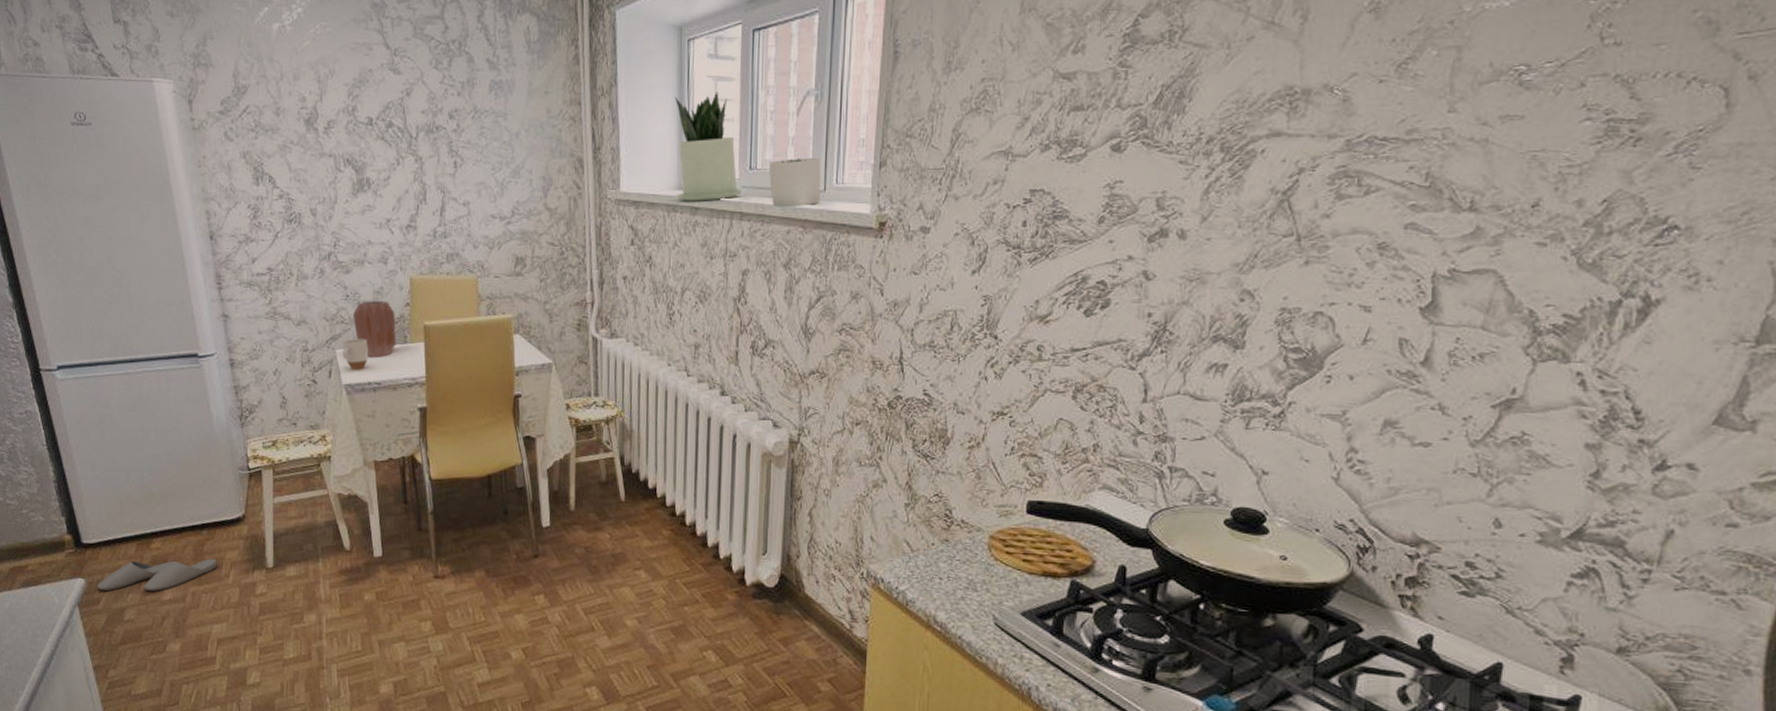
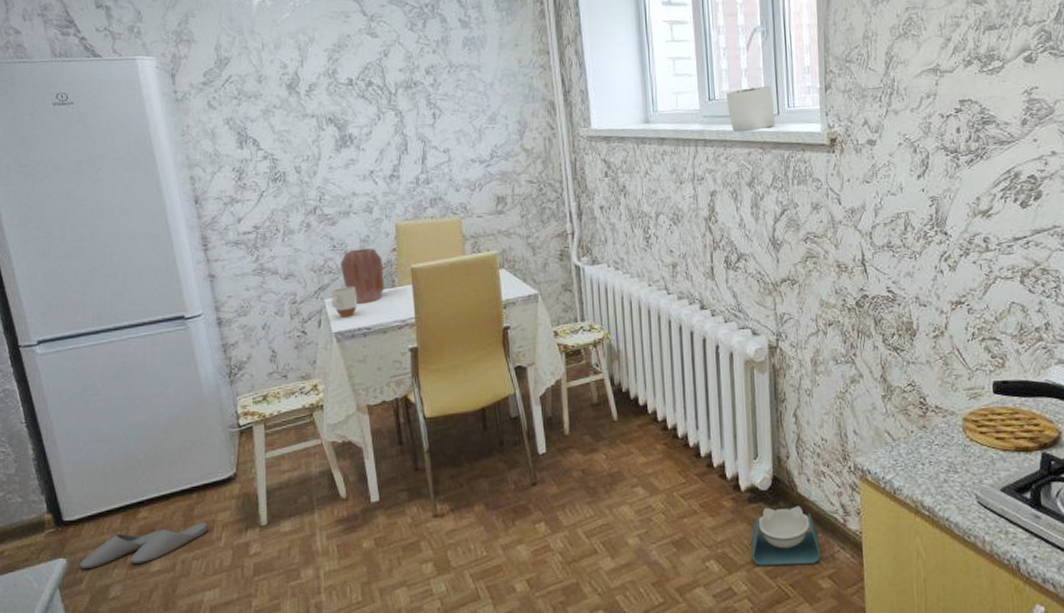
planter: present [674,92,743,201] -> none [635,34,705,133]
pet bowl: none [751,604,823,666] -> present [751,505,821,566]

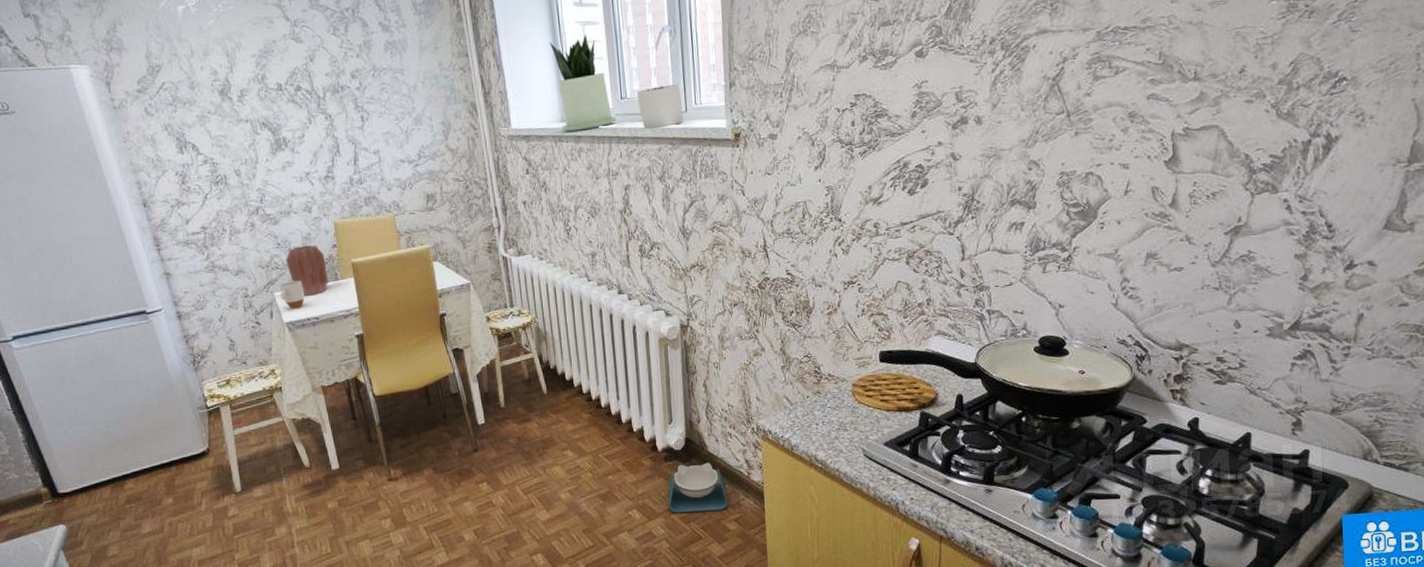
slippers: present [80,523,208,570] -> none [78,491,189,534]
planter: none [635,34,705,133] -> present [549,35,618,132]

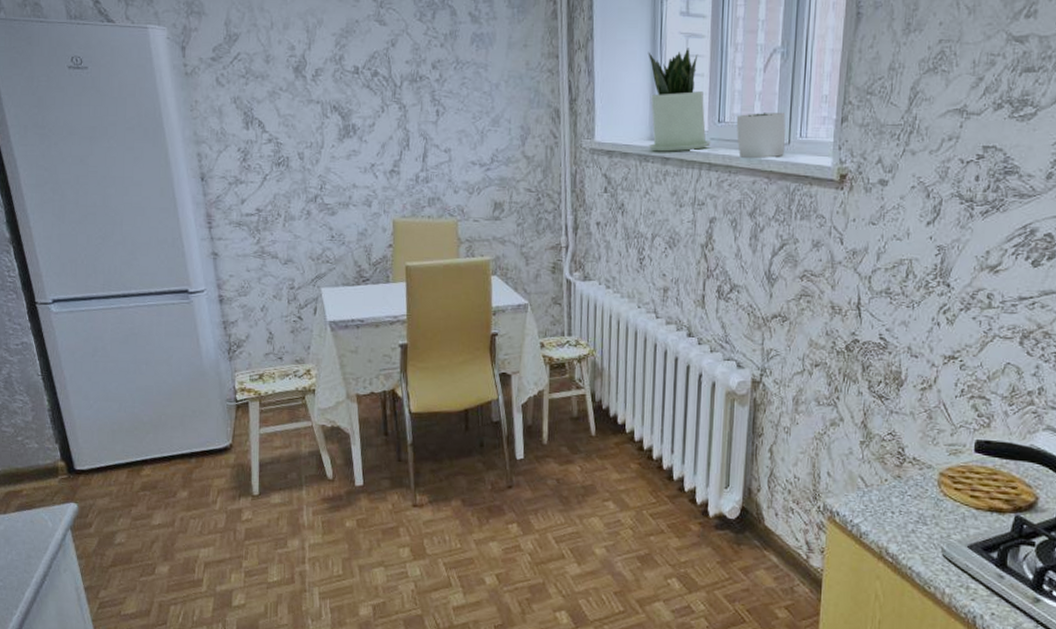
mug: present [279,280,305,309] -> none [327,277,353,308]
vase: present [286,245,328,297] -> none [338,241,379,297]
pet bowl: present [668,462,728,513] -> none [713,535,781,594]

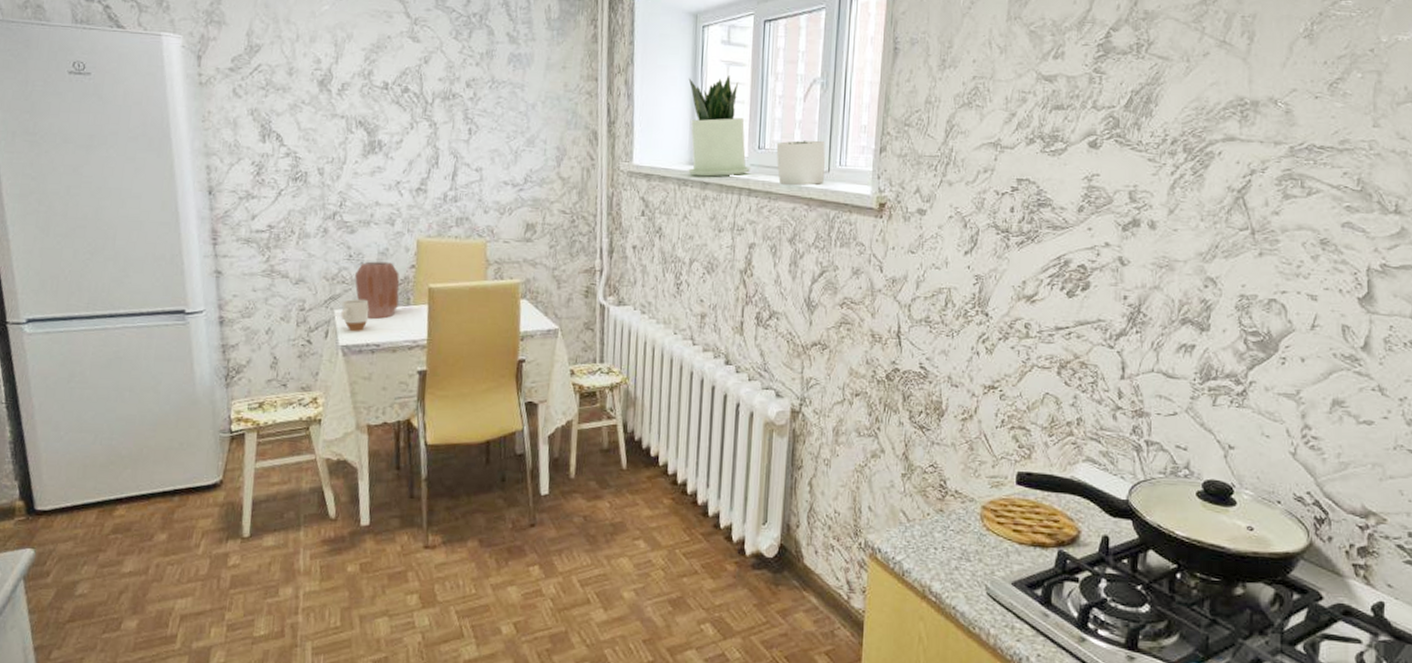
mug: none [327,277,353,308] -> present [341,299,369,331]
vase: none [338,241,379,297] -> present [355,261,400,320]

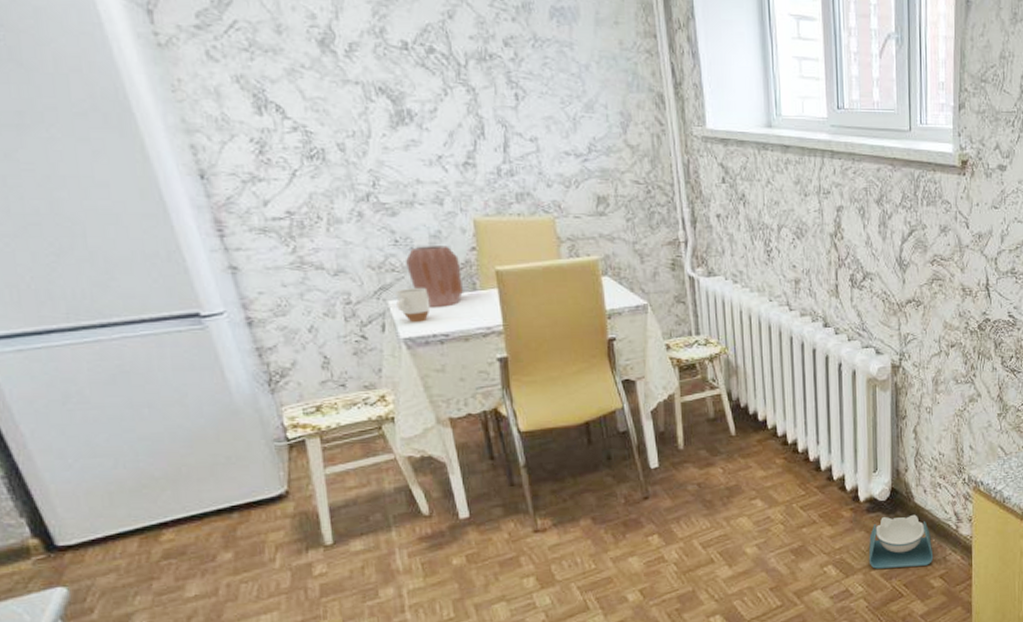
planter: present [688,75,752,177] -> none [756,31,833,140]
pet bowl: none [749,575,820,638] -> present [868,514,934,569]
planter: present [776,140,825,186] -> none [855,98,906,146]

